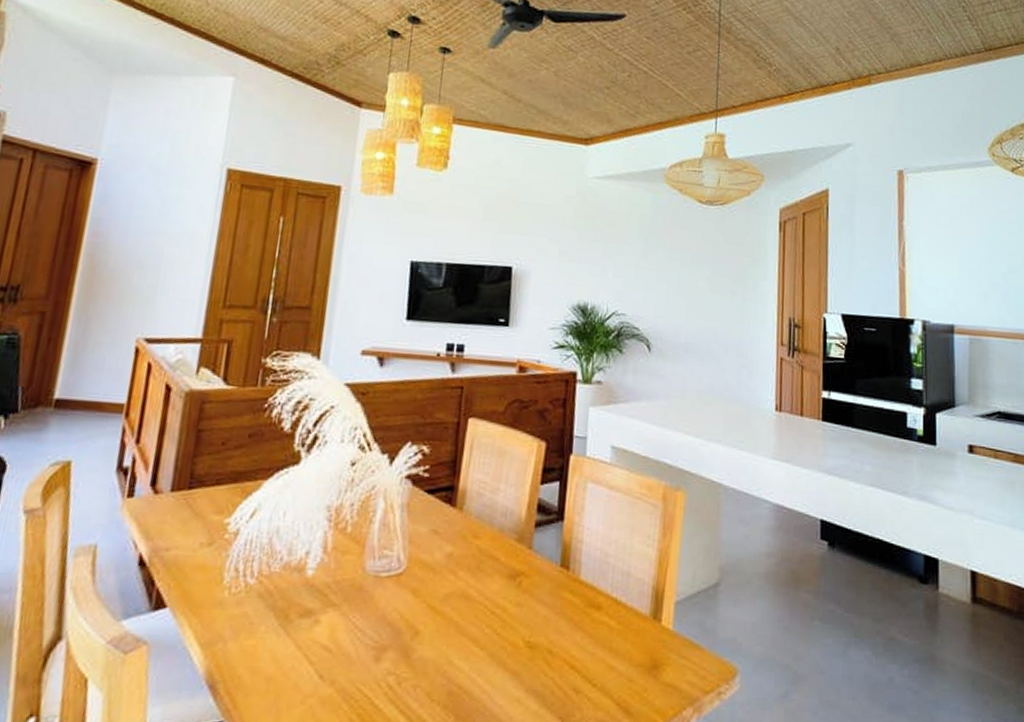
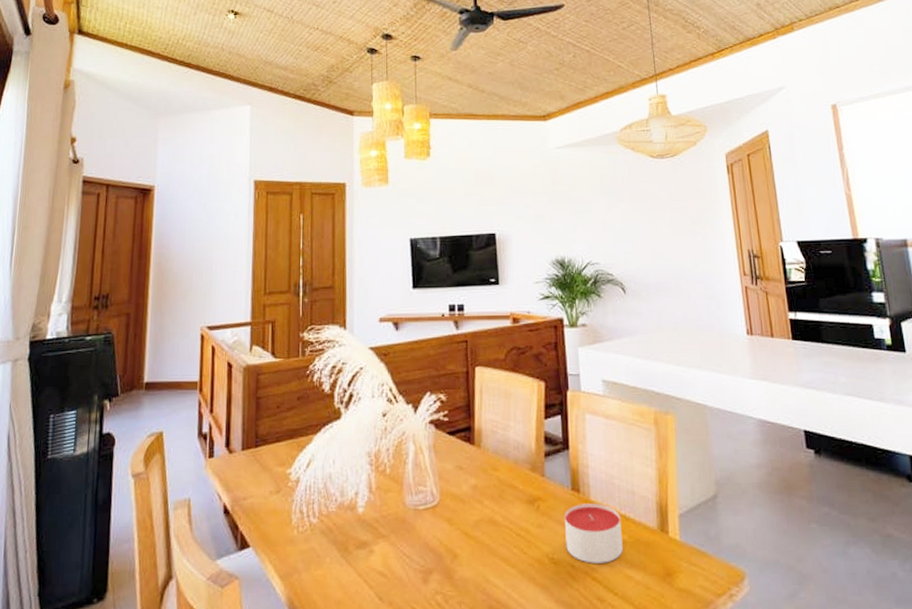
candle: none [545,582,612,651] -> present [565,503,623,564]

